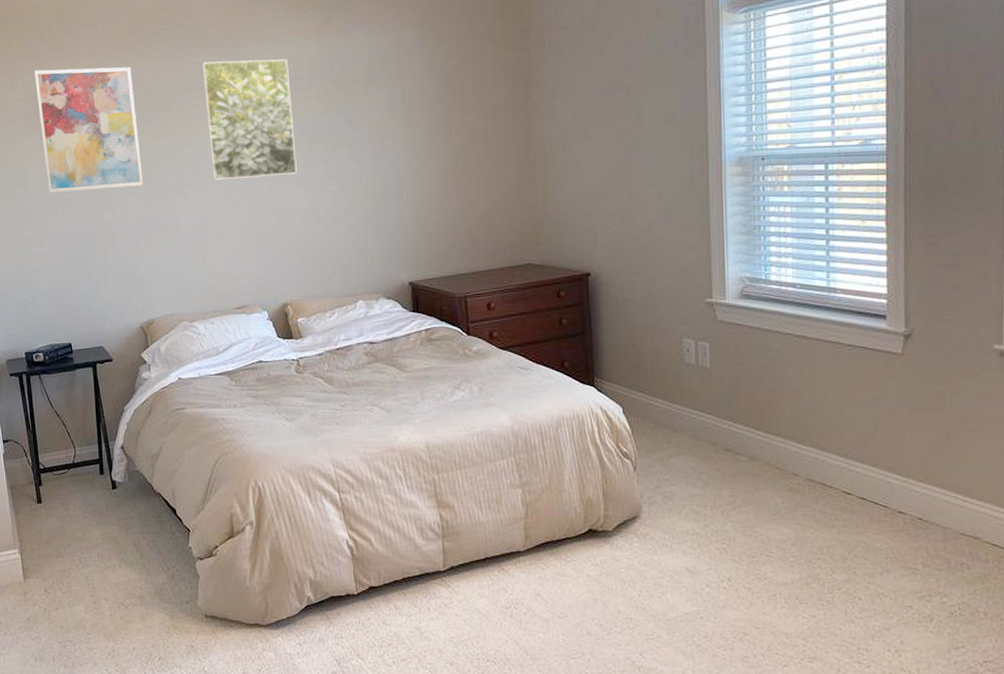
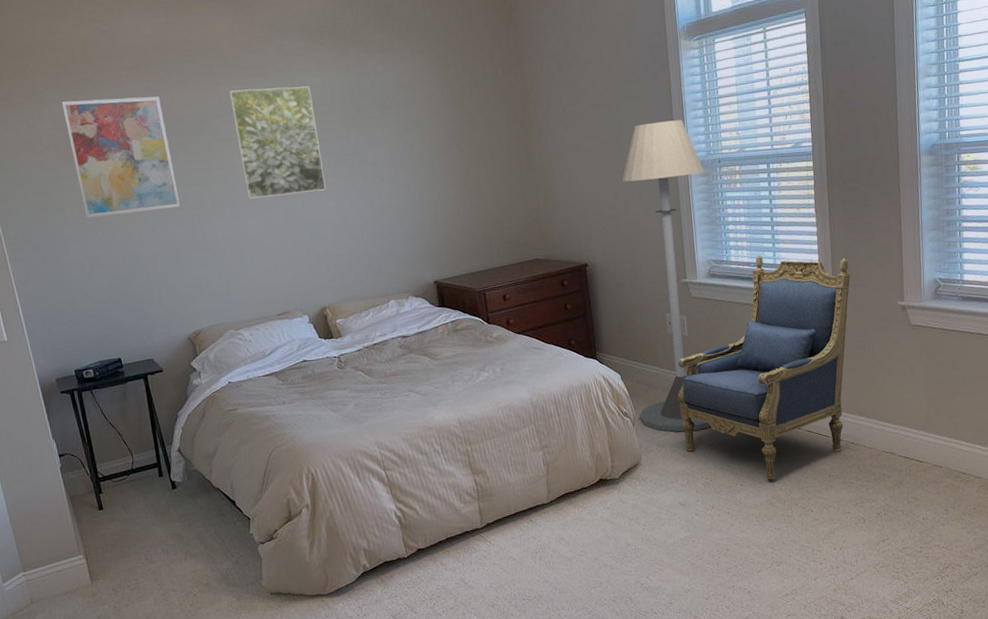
floor lamp: none [639,107,743,483] -> present [622,119,711,432]
armchair: none [692,275,930,554] -> present [677,255,851,480]

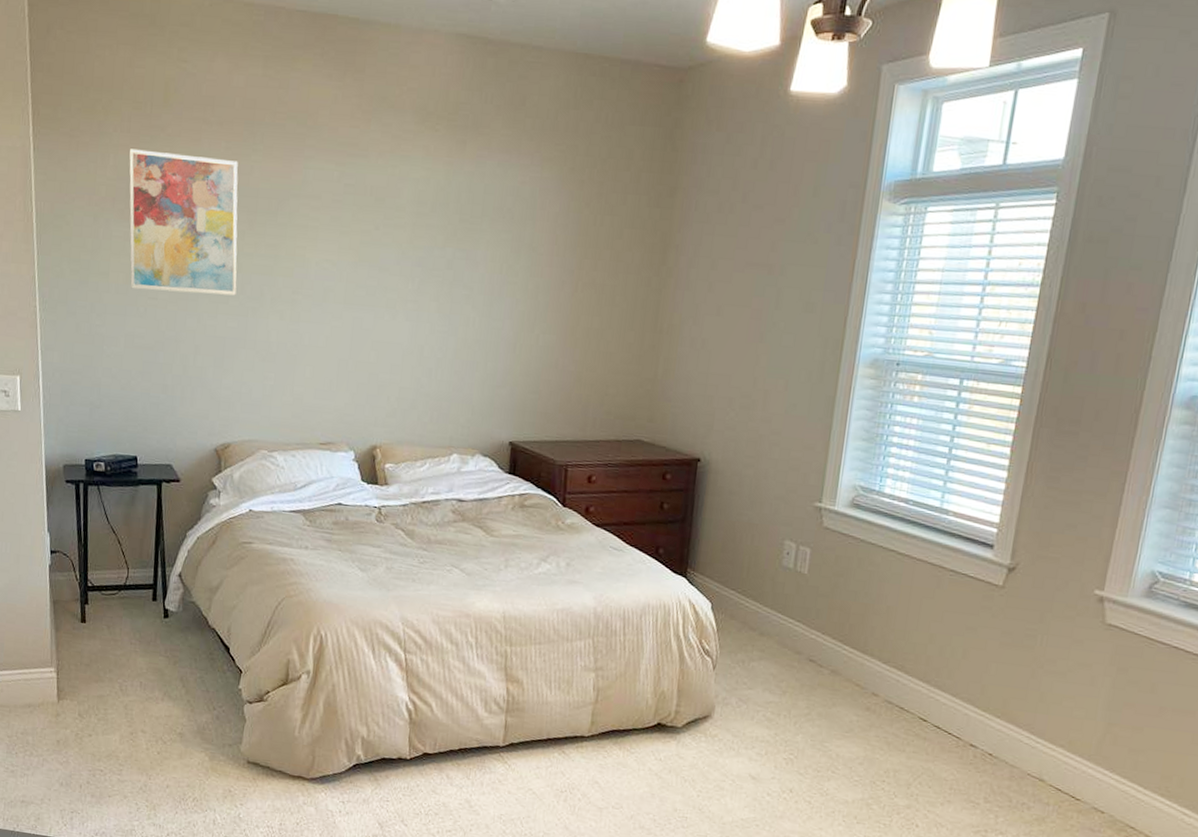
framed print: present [229,86,326,200] -> none [313,169,412,308]
floor lamp: present [622,119,711,432] -> none [723,298,876,693]
armchair: present [677,255,851,480] -> none [772,492,1040,776]

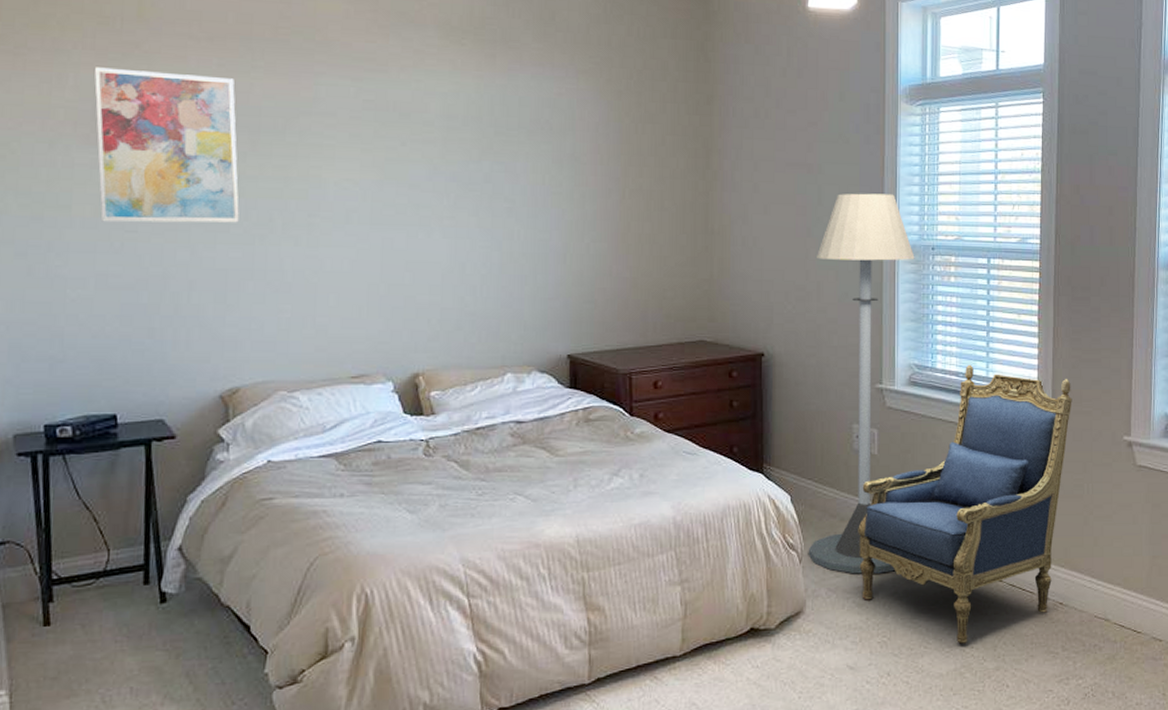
floor lamp: none [723,298,876,693] -> present [808,193,915,574]
armchair: none [772,492,1040,776] -> present [858,364,1072,644]

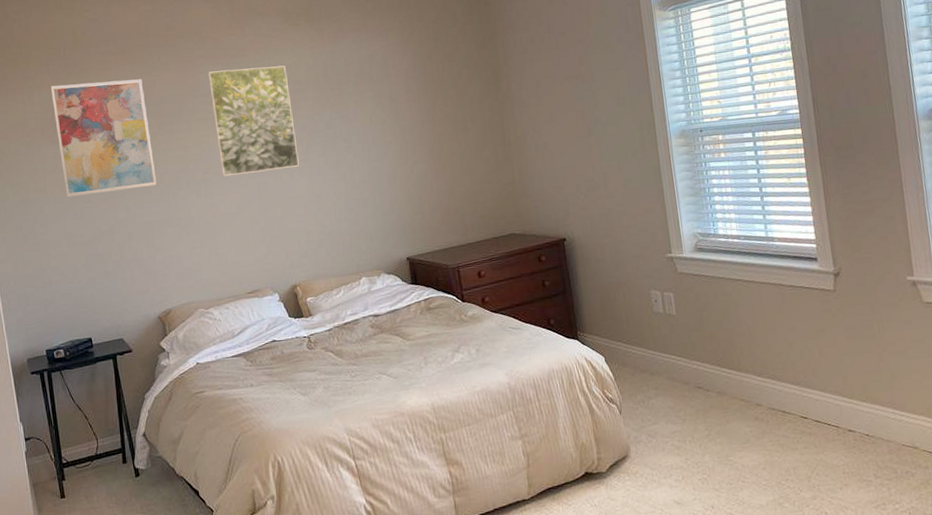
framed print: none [330,85,442,225] -> present [208,65,299,177]
floor lamp: present [808,193,915,574] -> none [599,89,706,421]
armchair: present [858,364,1072,644] -> none [666,227,856,477]

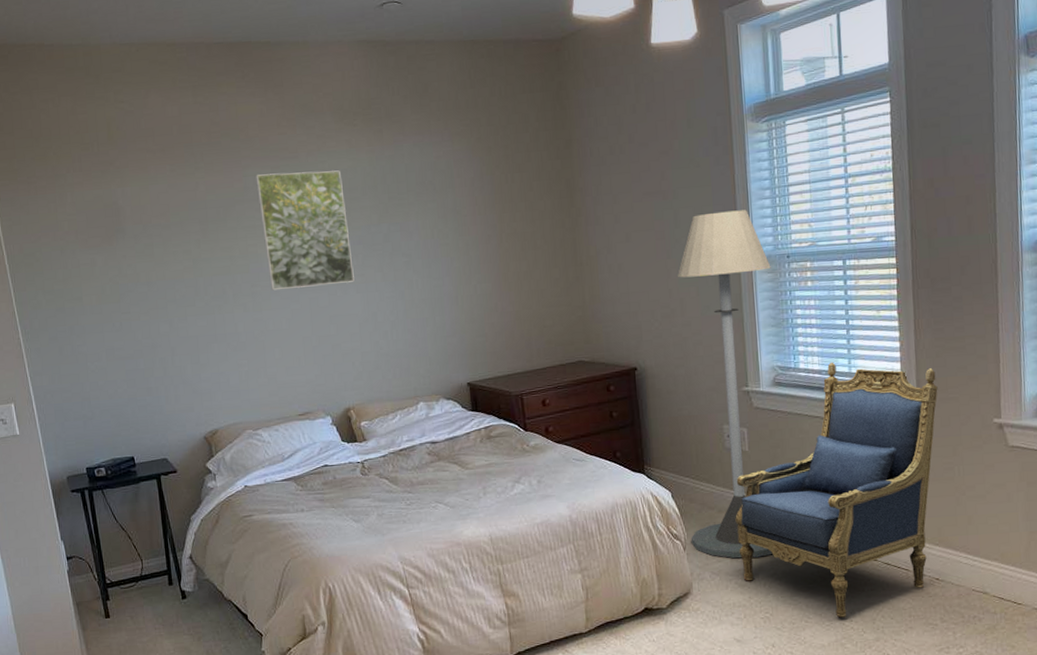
wall art: present [50,79,157,198] -> none [83,180,201,308]
floor lamp: none [599,89,706,421] -> present [678,209,773,559]
armchair: none [666,227,856,477] -> present [735,362,938,618]

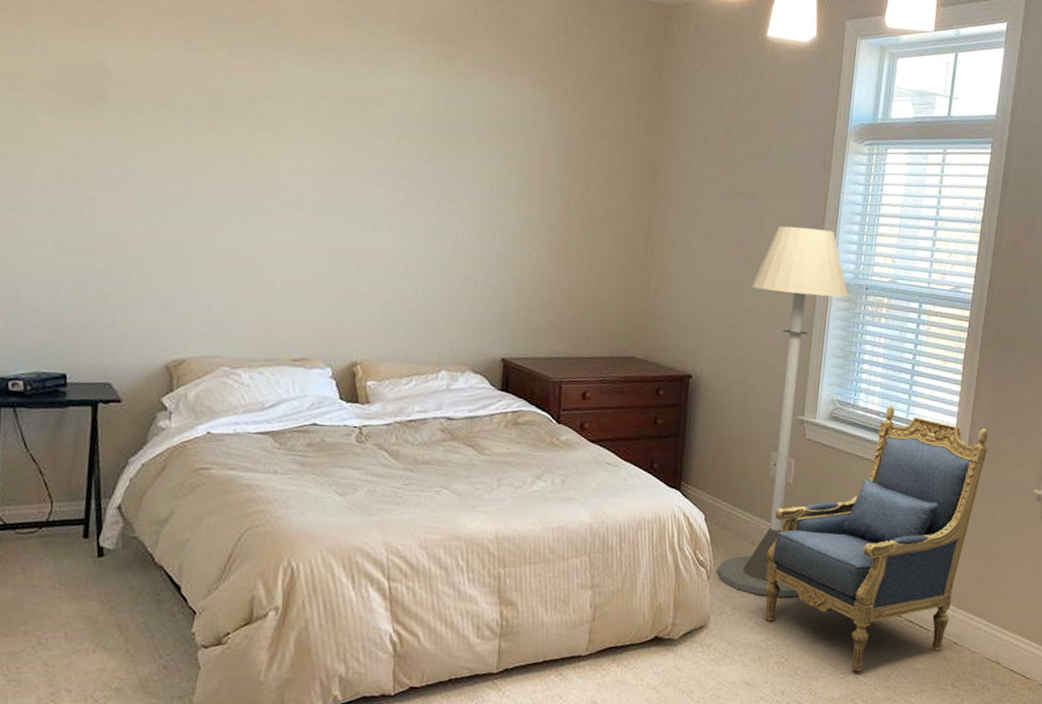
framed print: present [256,170,354,291] -> none [285,71,397,219]

